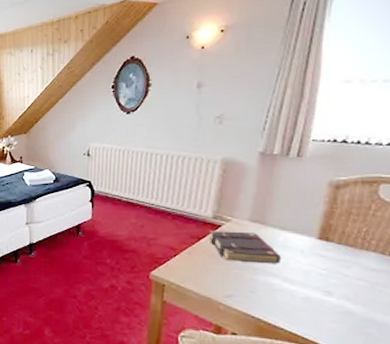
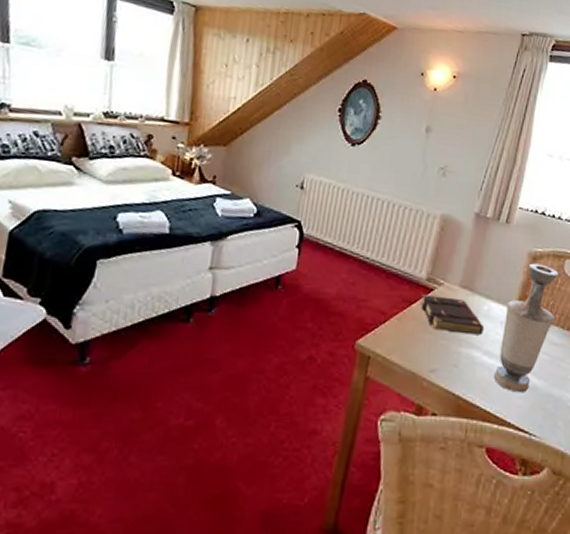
vase: none [297,192,372,318] -> present [493,263,559,393]

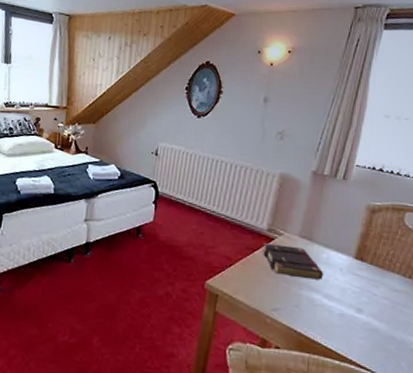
vase: present [493,263,559,393] -> none [334,216,399,334]

